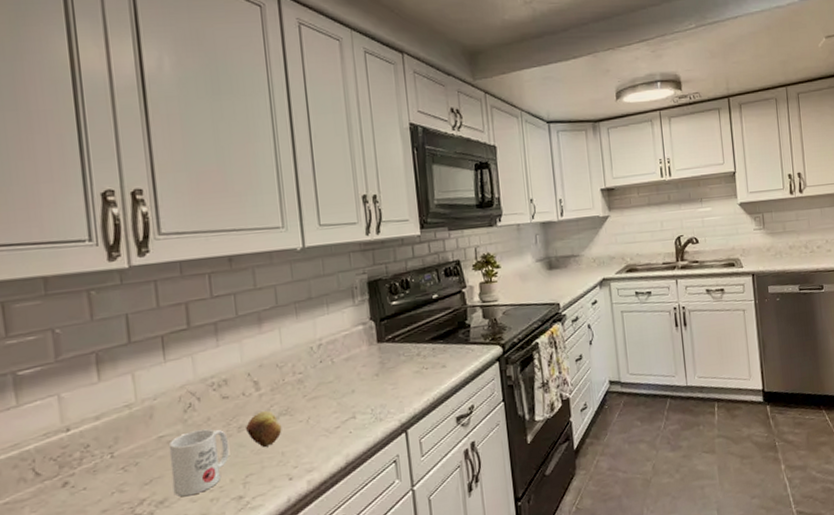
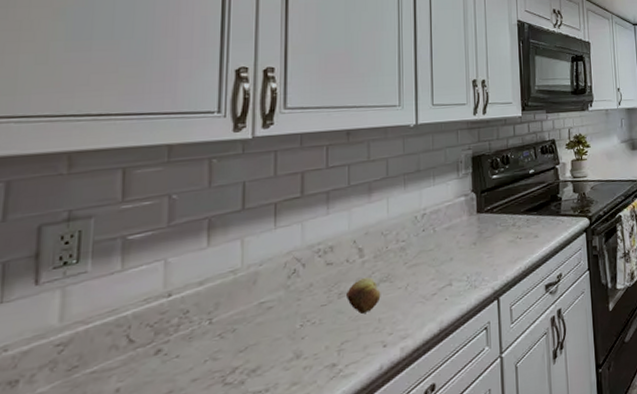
mug: present [168,428,230,497] -> none [267,294,328,365]

